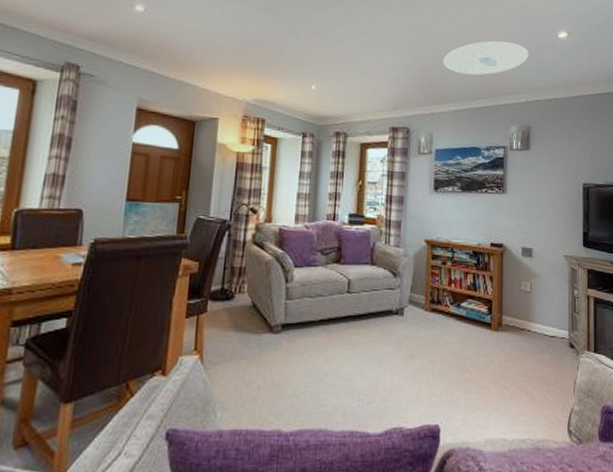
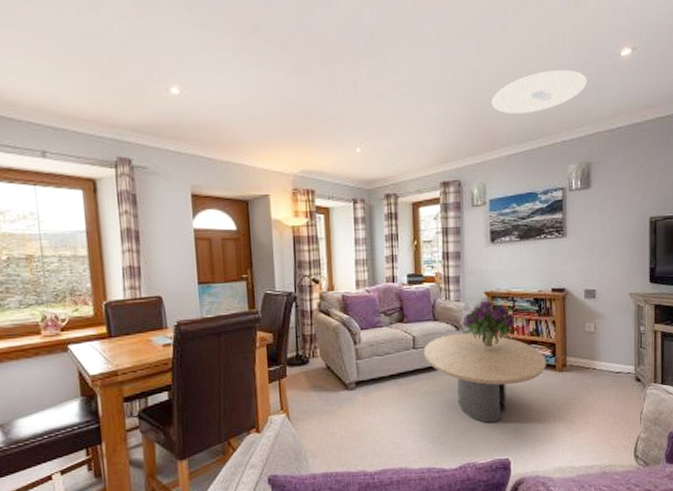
coffee table: none [357,281,483,382] -> present [423,333,547,423]
bouquet: none [398,248,454,298] -> present [461,300,516,347]

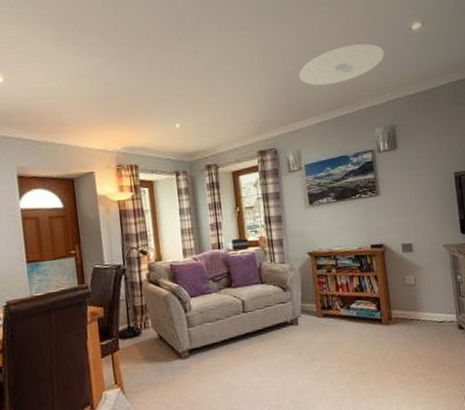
coffee table: present [423,333,547,423] -> none [253,293,373,381]
bouquet: present [461,300,516,347] -> none [288,260,341,306]

